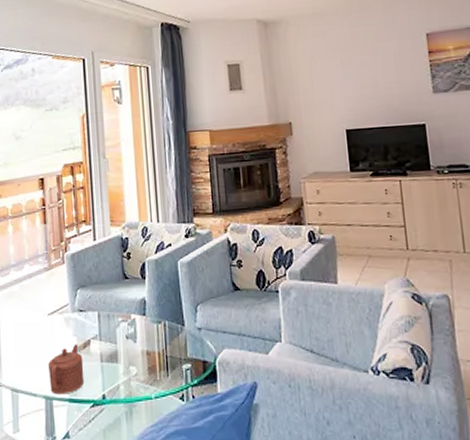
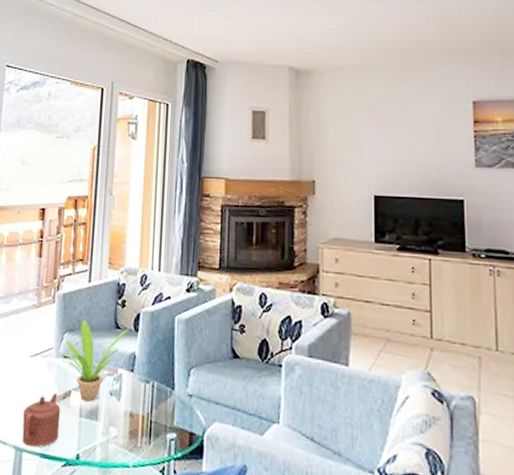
potted plant: none [78,275,137,347] -> present [64,319,130,402]

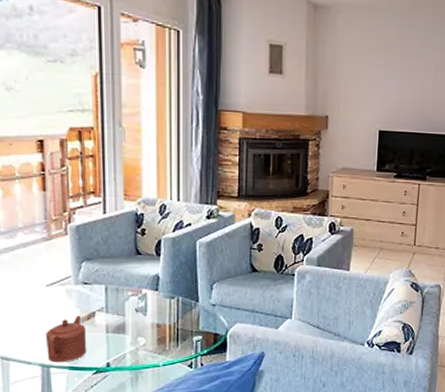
potted plant: present [64,319,130,402] -> none [83,249,152,319]

